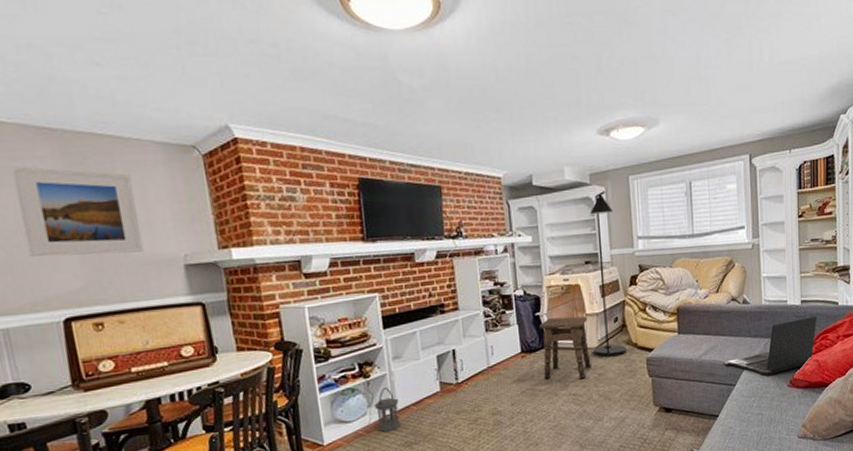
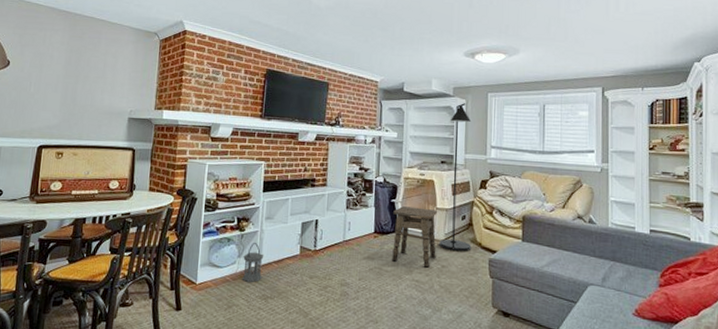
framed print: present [12,166,145,257] -> none [30,34,109,104]
laptop: present [722,316,817,376] -> none [565,247,666,300]

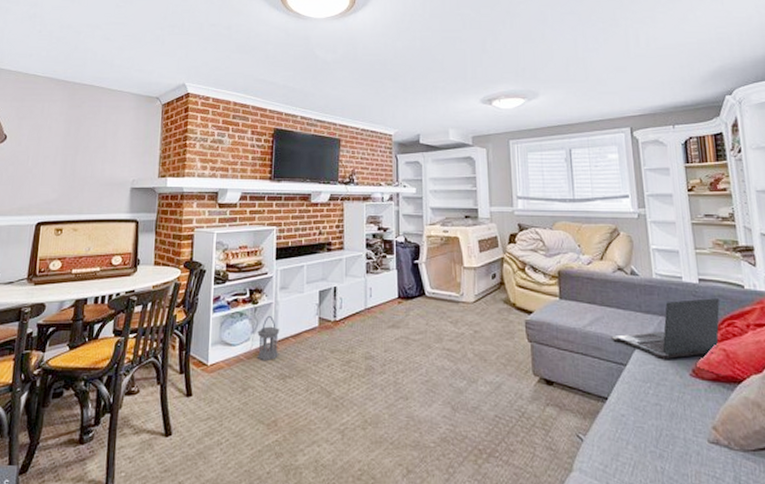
side table: present [391,206,438,268] -> none [417,267,467,334]
floor lamp: present [439,103,472,251] -> none [469,152,505,313]
laptop: none [565,247,666,300] -> present [610,298,720,360]

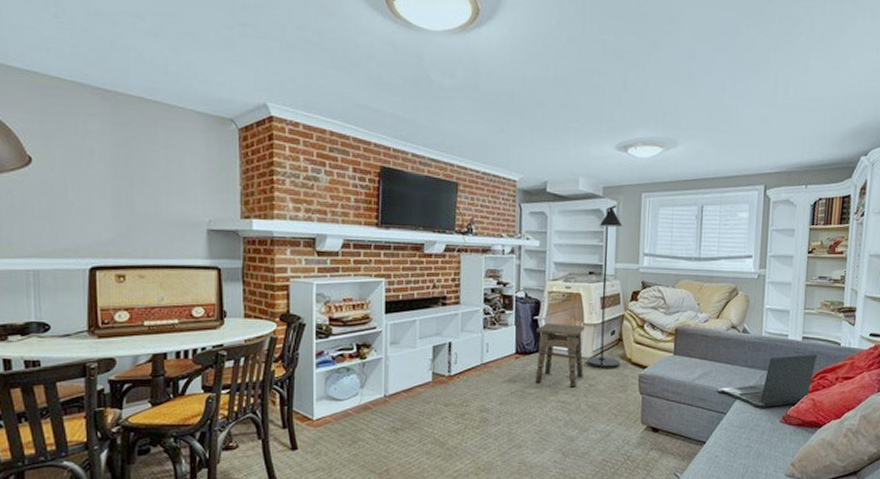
lantern: present [257,316,280,360] -> none [366,371,391,414]
side table: none [417,267,467,334] -> present [534,323,586,388]
floor lamp: none [469,152,505,313] -> present [586,205,623,368]

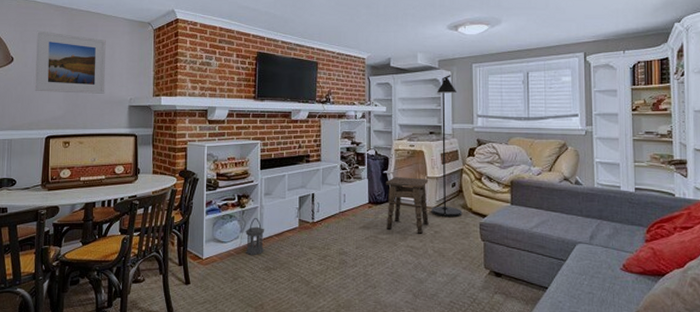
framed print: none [66,121,173,213] -> present [35,30,106,94]
lantern: none [366,371,391,414] -> present [245,218,265,255]
laptop: present [715,354,817,409] -> none [553,205,652,257]

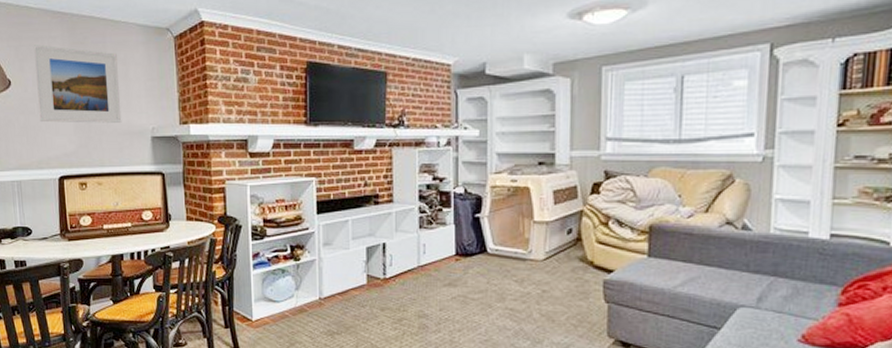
lantern: present [245,218,265,255] -> none [302,273,326,317]
side table: present [386,177,429,234] -> none [478,222,536,293]
floor lamp: present [431,75,463,217] -> none [538,83,581,272]

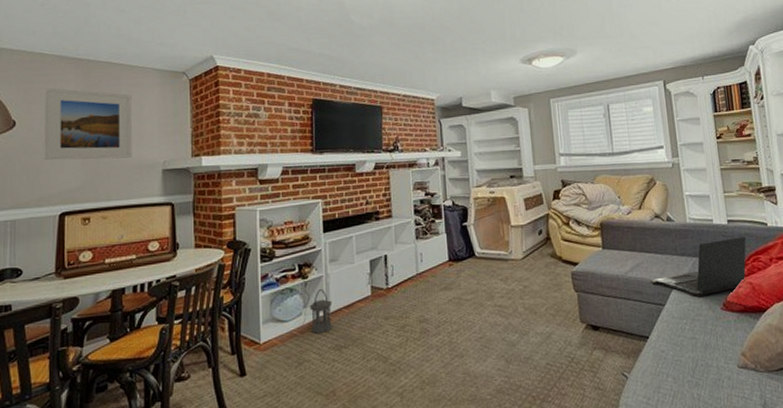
lantern: none [302,273,326,317] -> present [309,289,333,333]
laptop: none [705,257,852,325] -> present [650,237,746,297]

